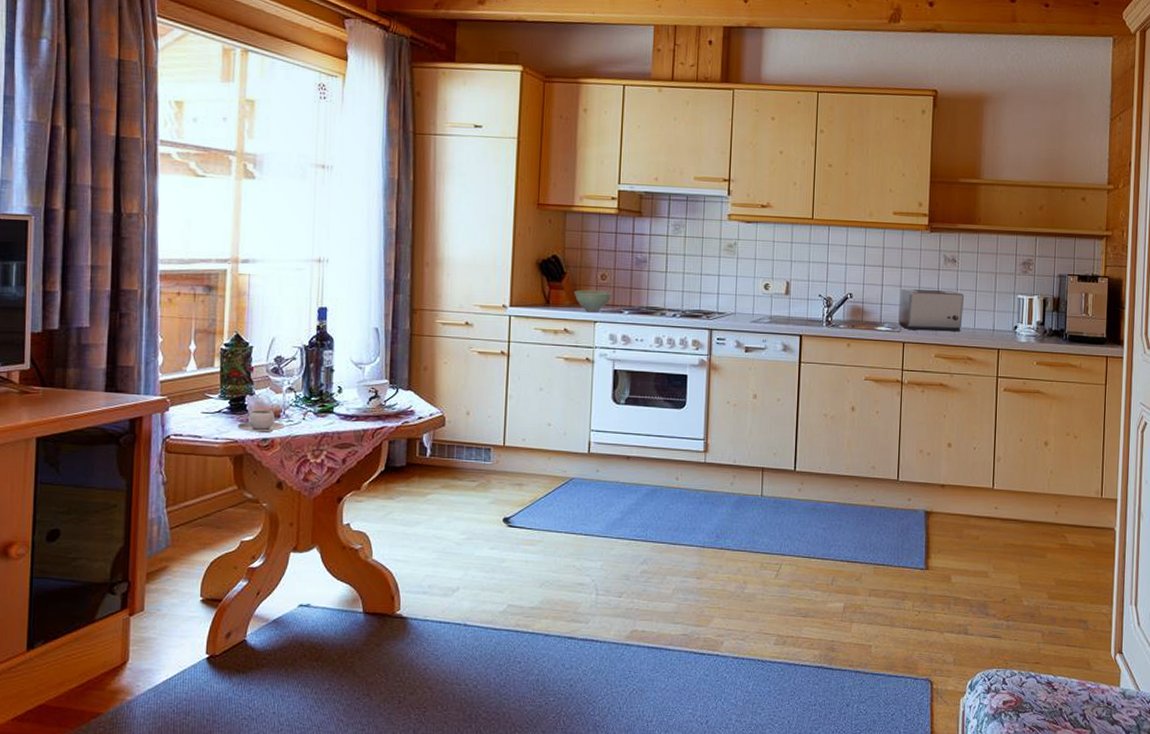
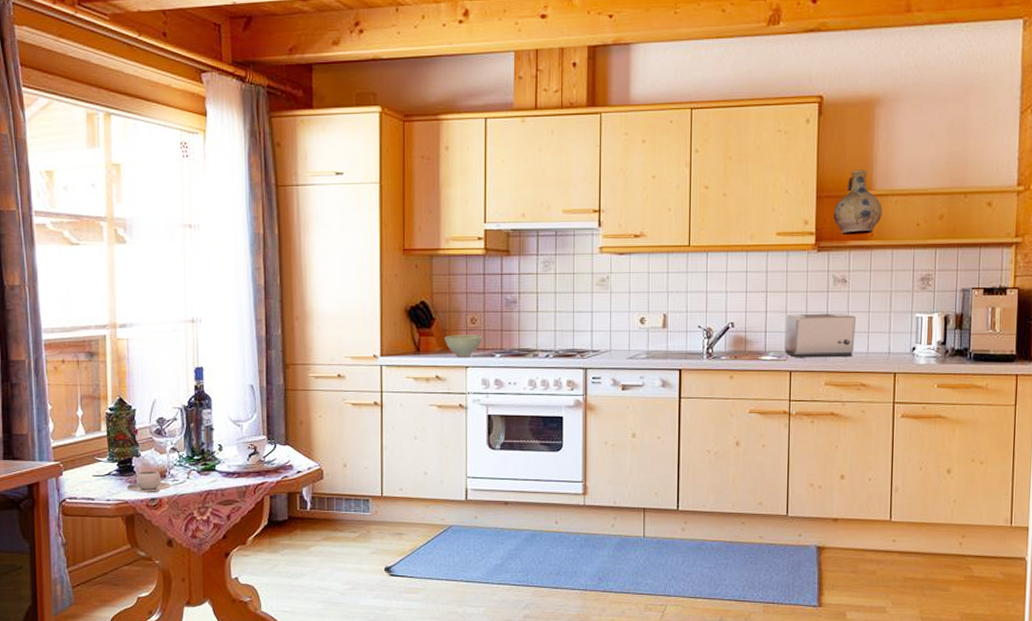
ceramic jug: none [945,159,989,220] -> present [833,169,882,236]

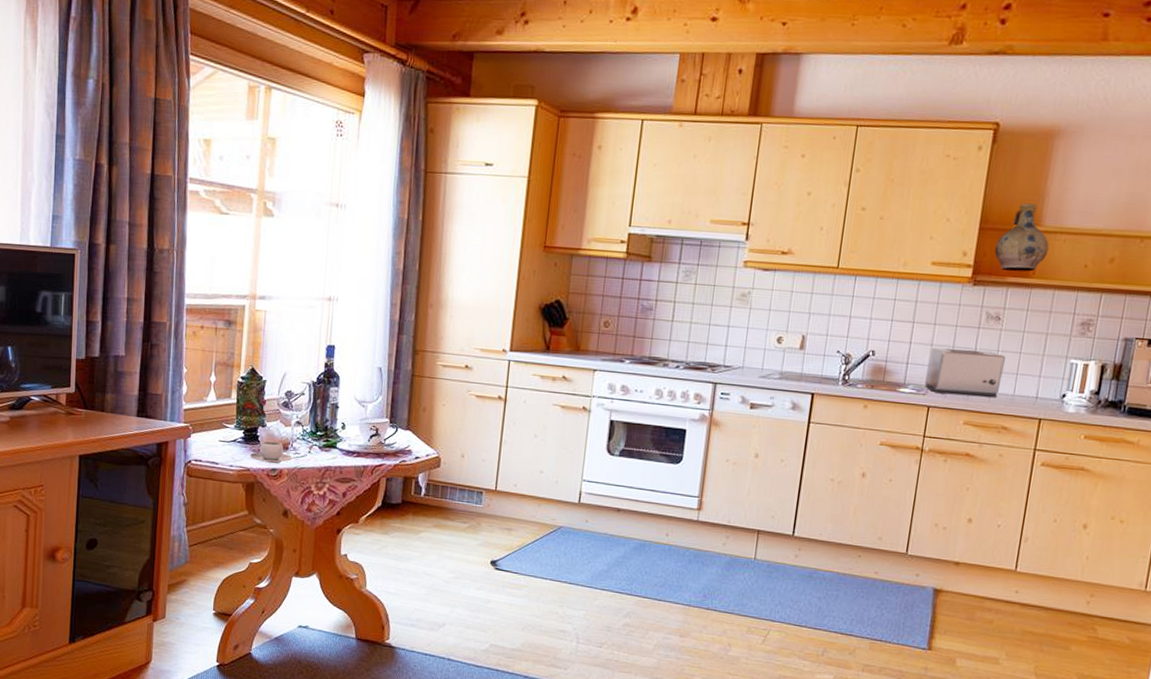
bowl: present [444,335,483,358] -> none [575,336,614,361]

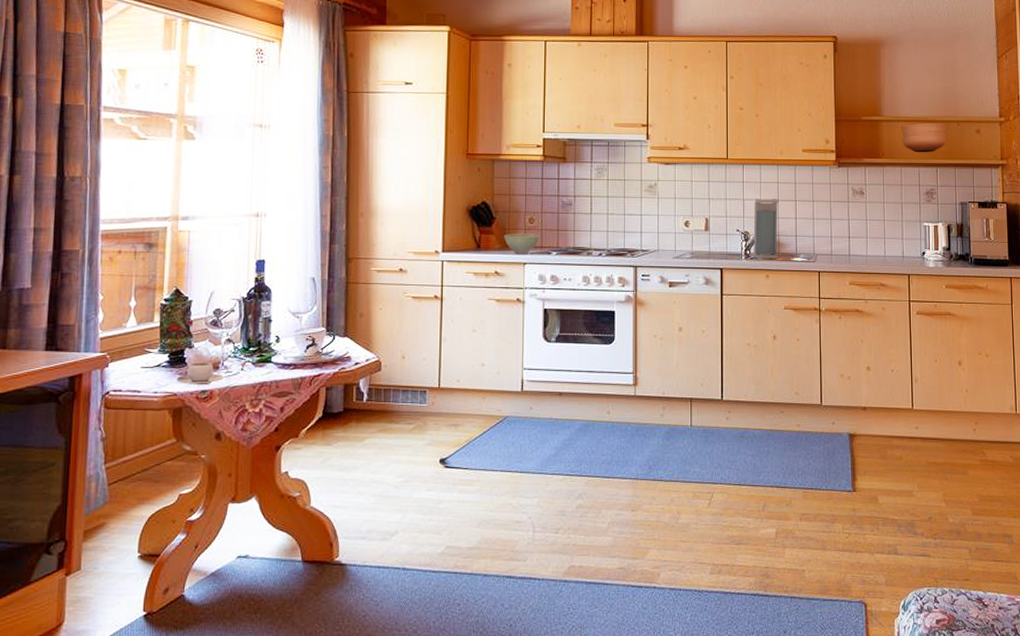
bowl: none [575,336,614,361] -> present [503,233,540,255]
soap dispenser: none [852,317,893,388] -> present [753,199,779,260]
toaster: present [925,348,1005,398] -> none [813,220,874,260]
ceramic jug: present [994,203,1049,272] -> none [850,98,891,154]
bowl: none [1061,237,1125,275] -> present [901,123,947,153]

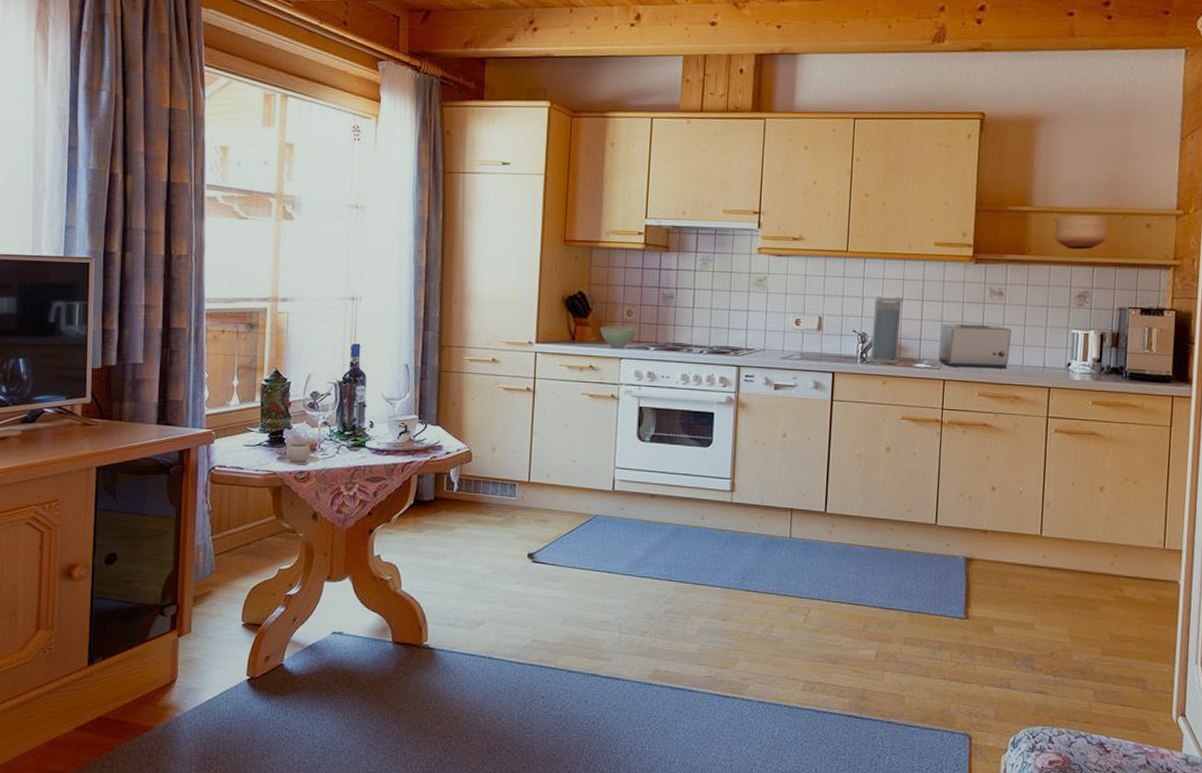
toaster: none [813,220,874,260] -> present [938,323,1011,370]

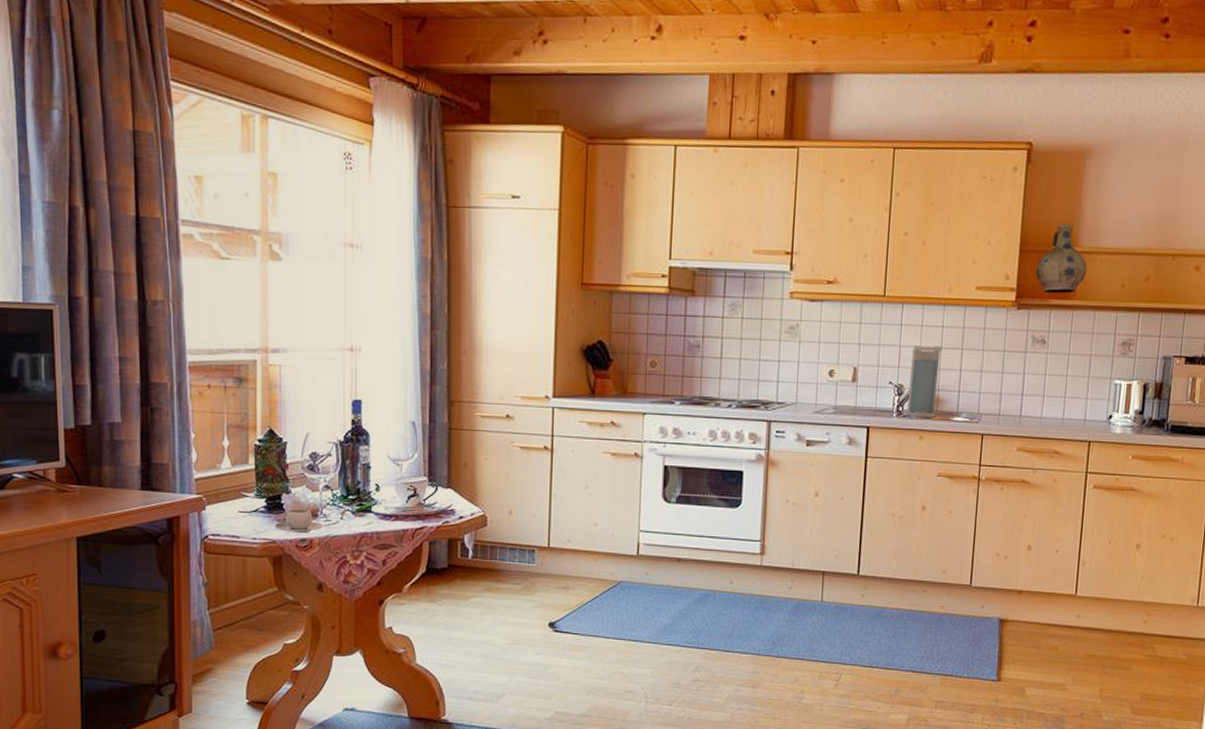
bowl: present [599,326,638,349] -> none [621,378,663,404]
toaster: present [938,323,1011,370] -> none [977,374,1053,423]
ceramic jug: none [991,185,1041,250] -> present [1035,224,1087,294]
bowl: present [1053,215,1110,250] -> none [1099,256,1158,294]

